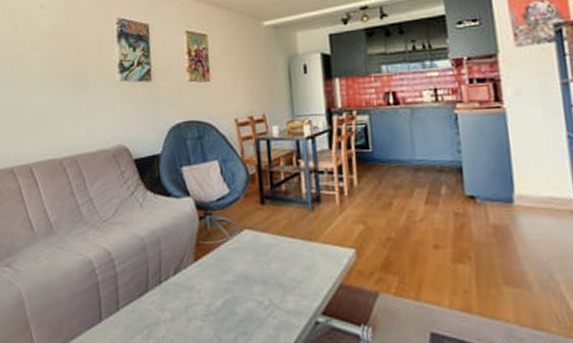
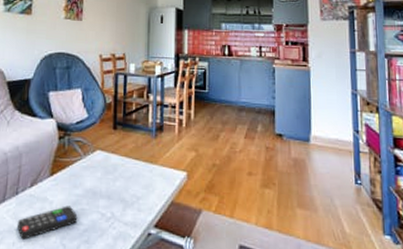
remote control: none [164,294,231,333] -> present [17,206,78,240]

